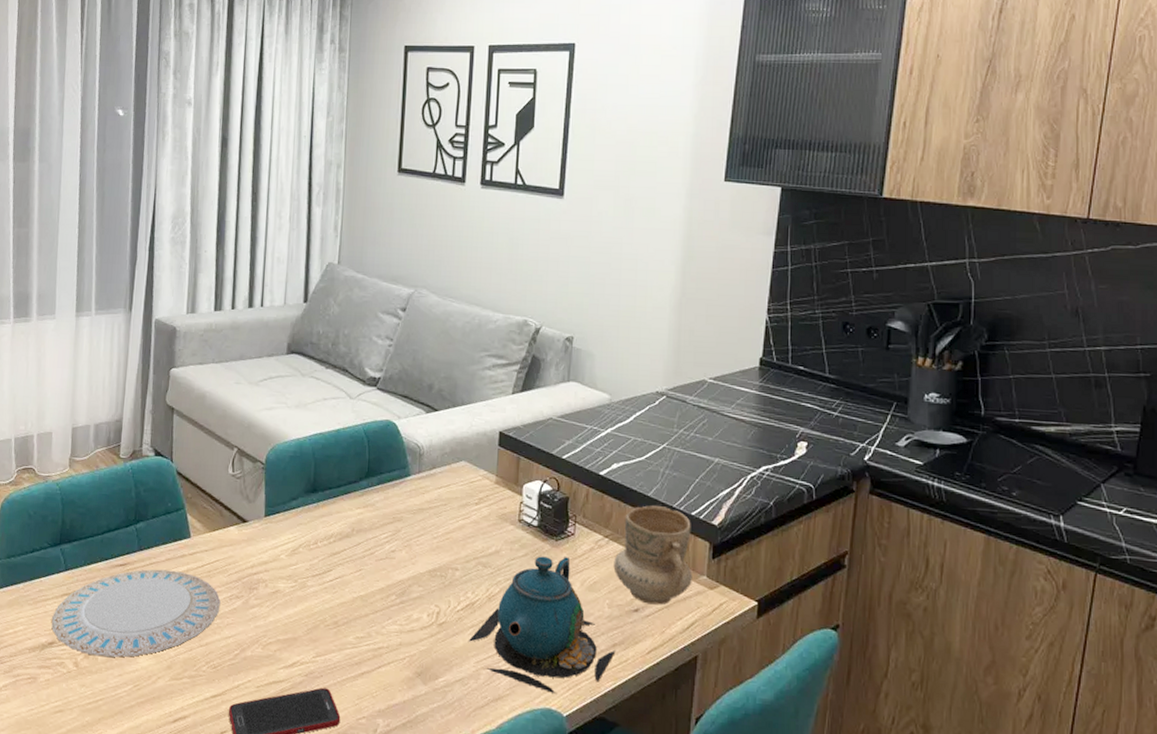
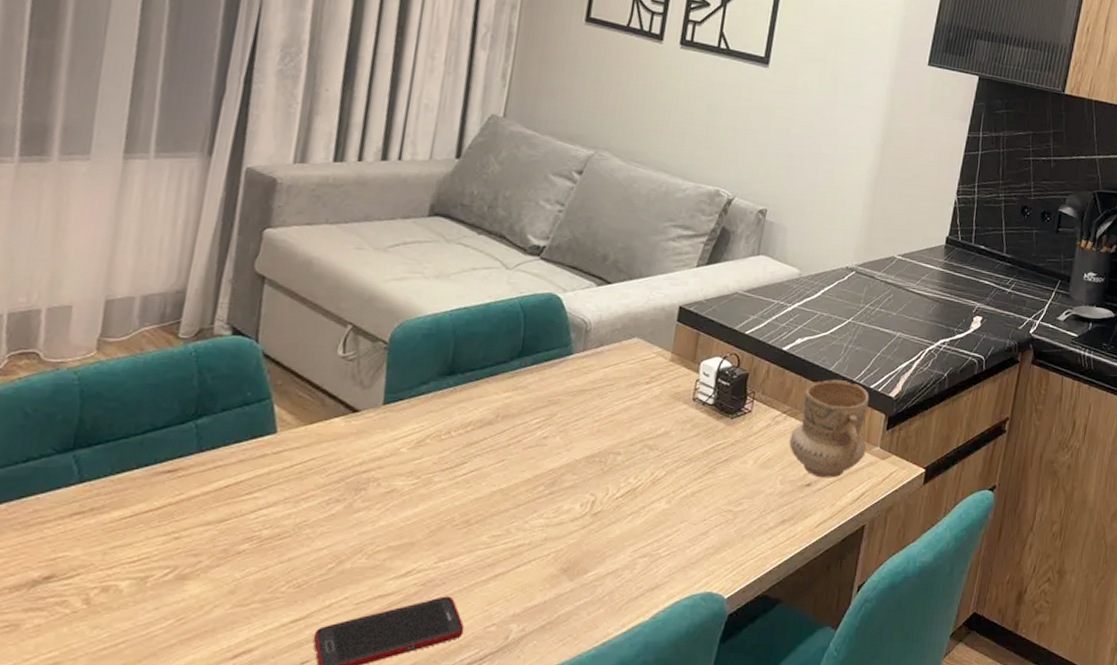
plate: present [51,569,221,658] -> none [50,473,314,588]
teapot: present [468,556,616,693] -> none [625,435,785,576]

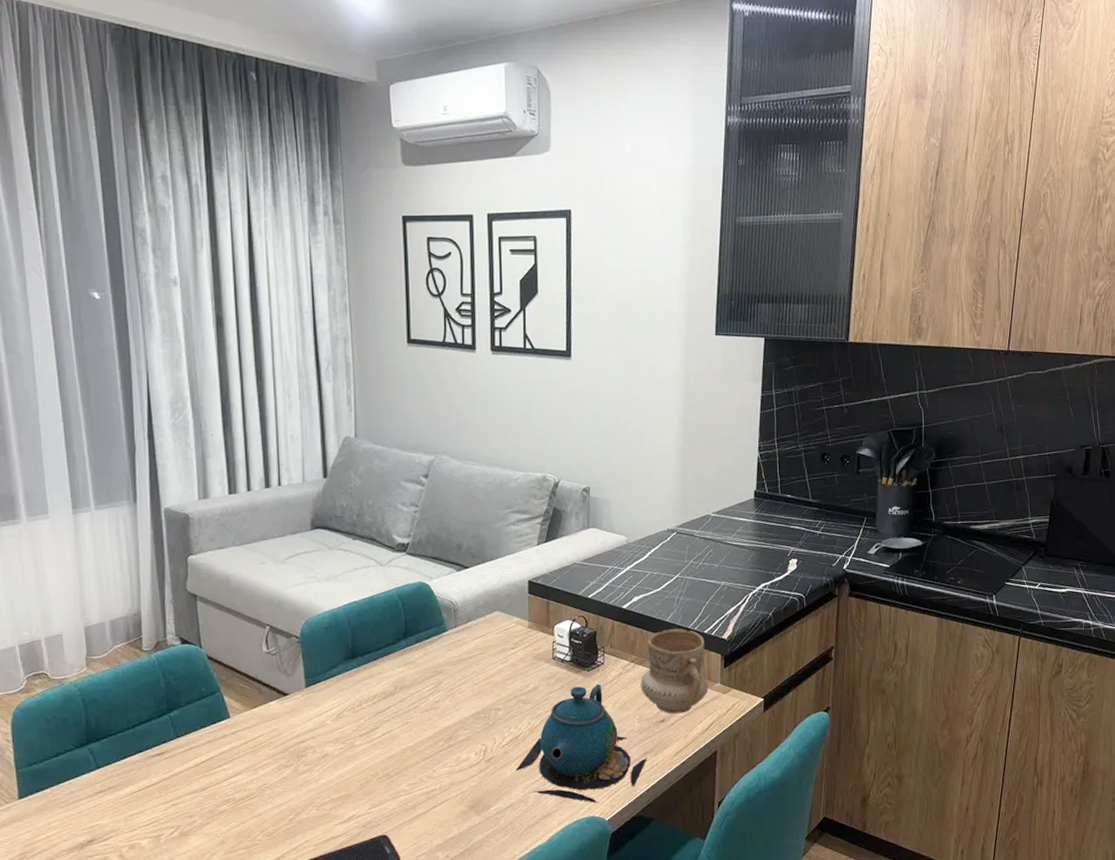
teapot: none [625,435,785,576] -> present [515,684,647,803]

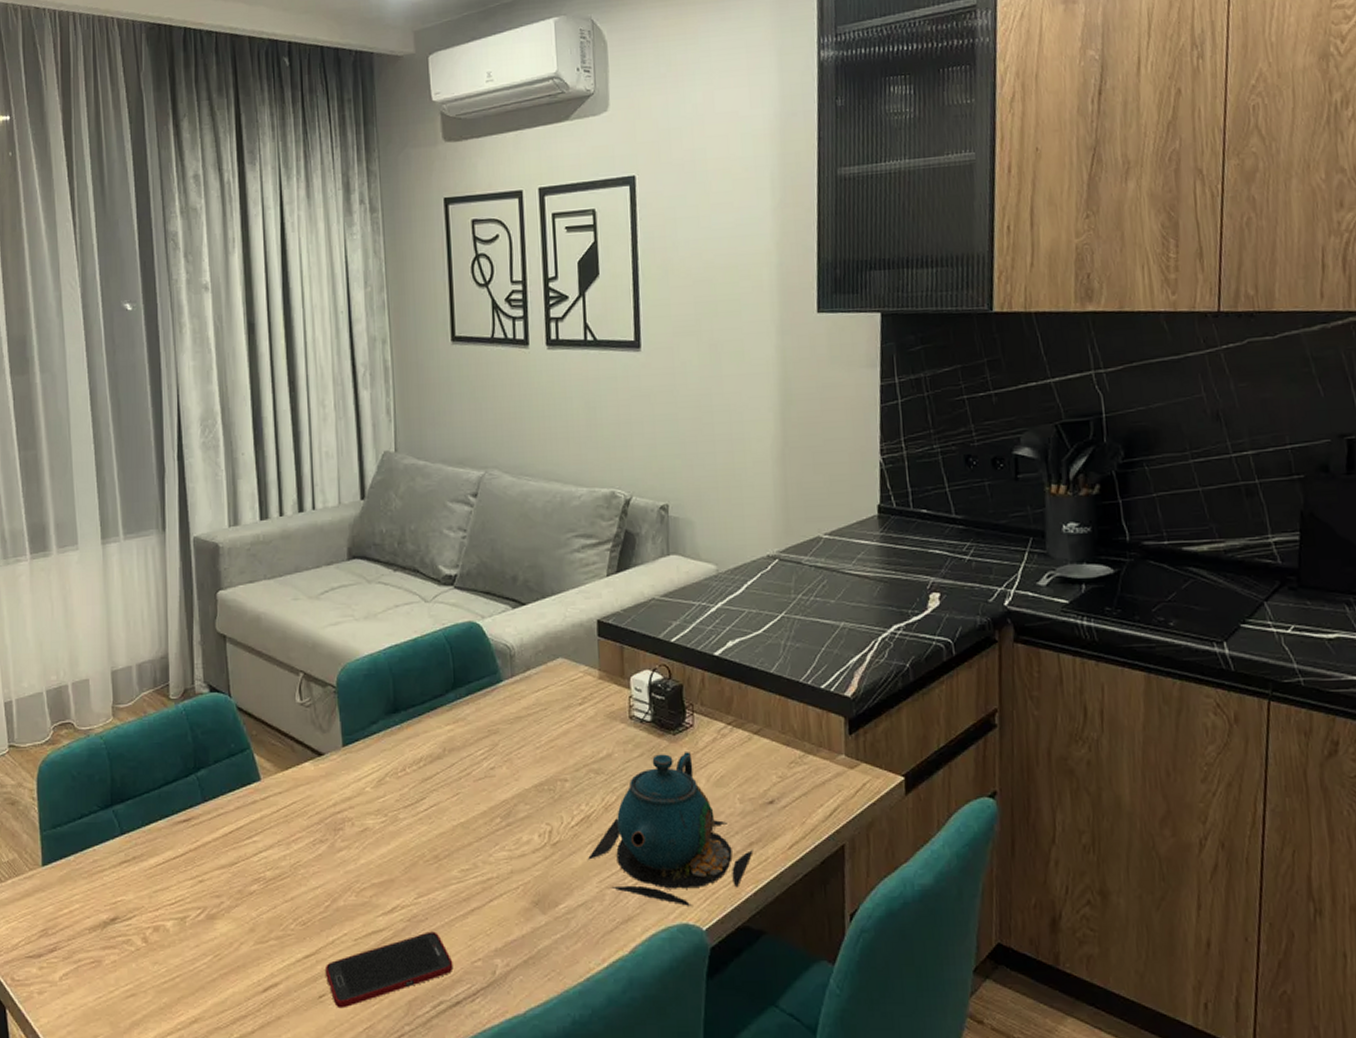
mug: present [640,629,709,714] -> none [740,683,830,794]

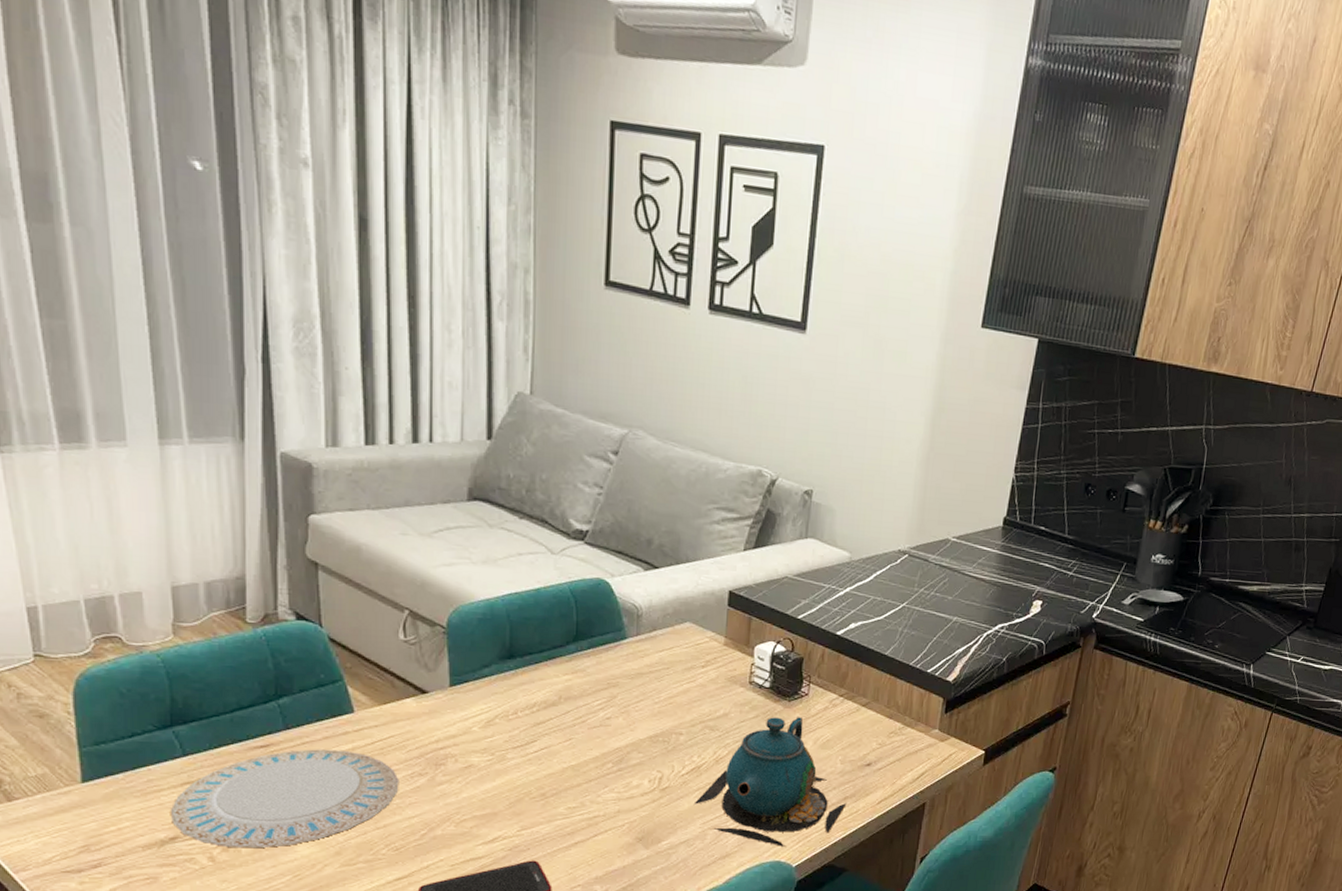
plate: none [112,820,303,928] -> present [171,749,399,849]

